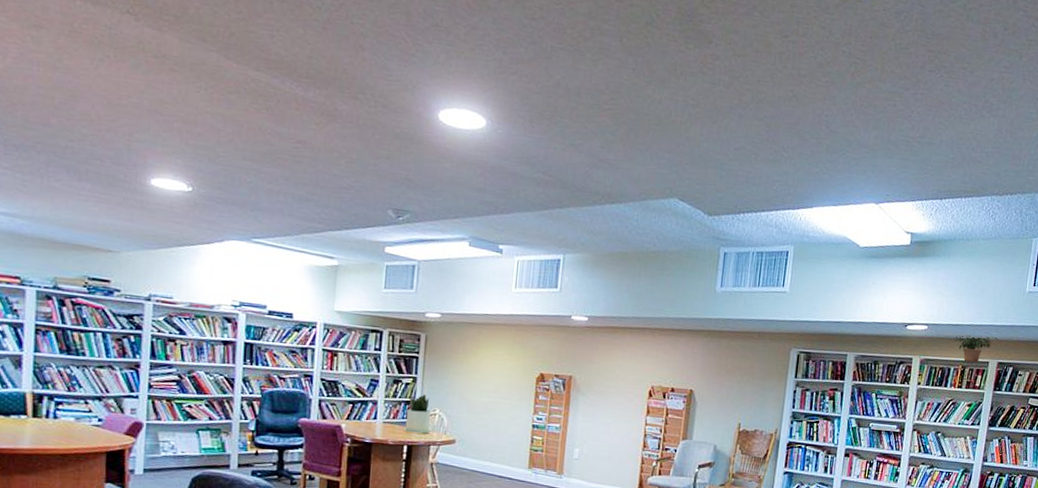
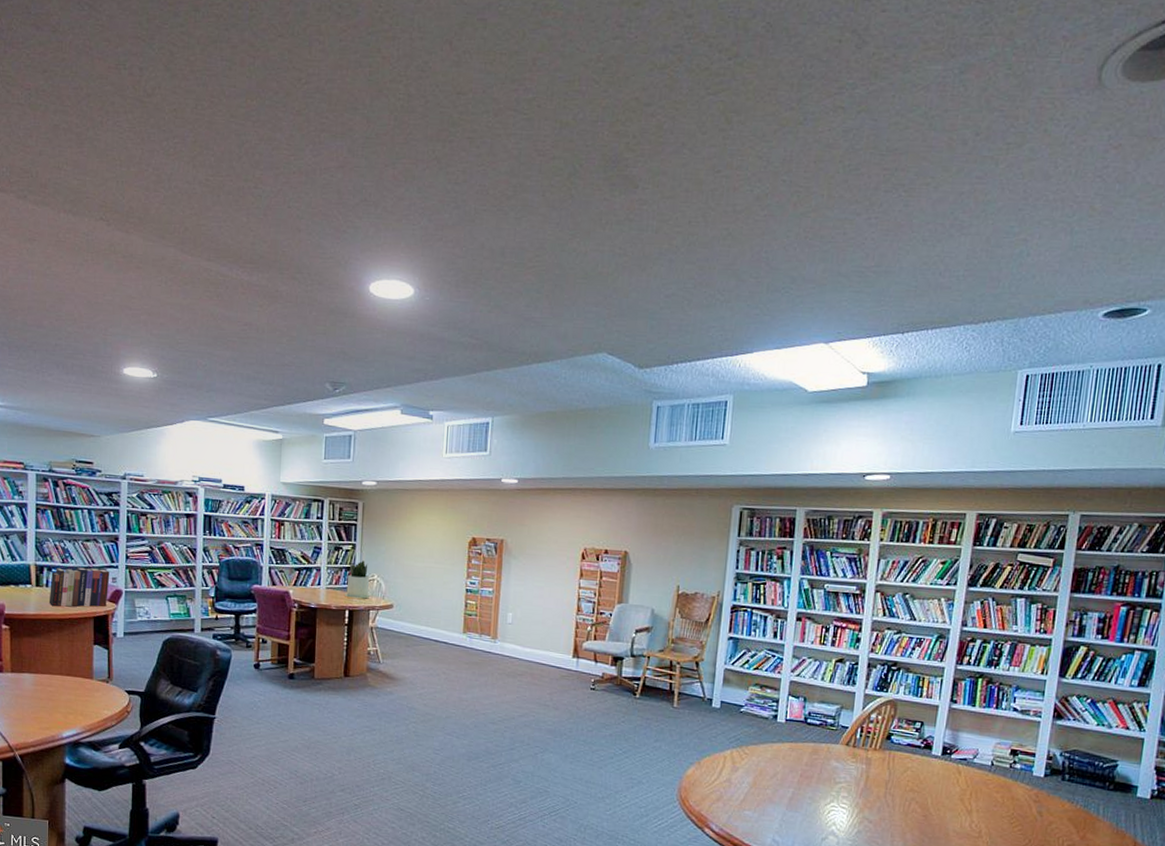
books: none [49,396,128,441] -> present [48,567,110,607]
potted plant: present [953,335,997,364] -> none [922,484,976,516]

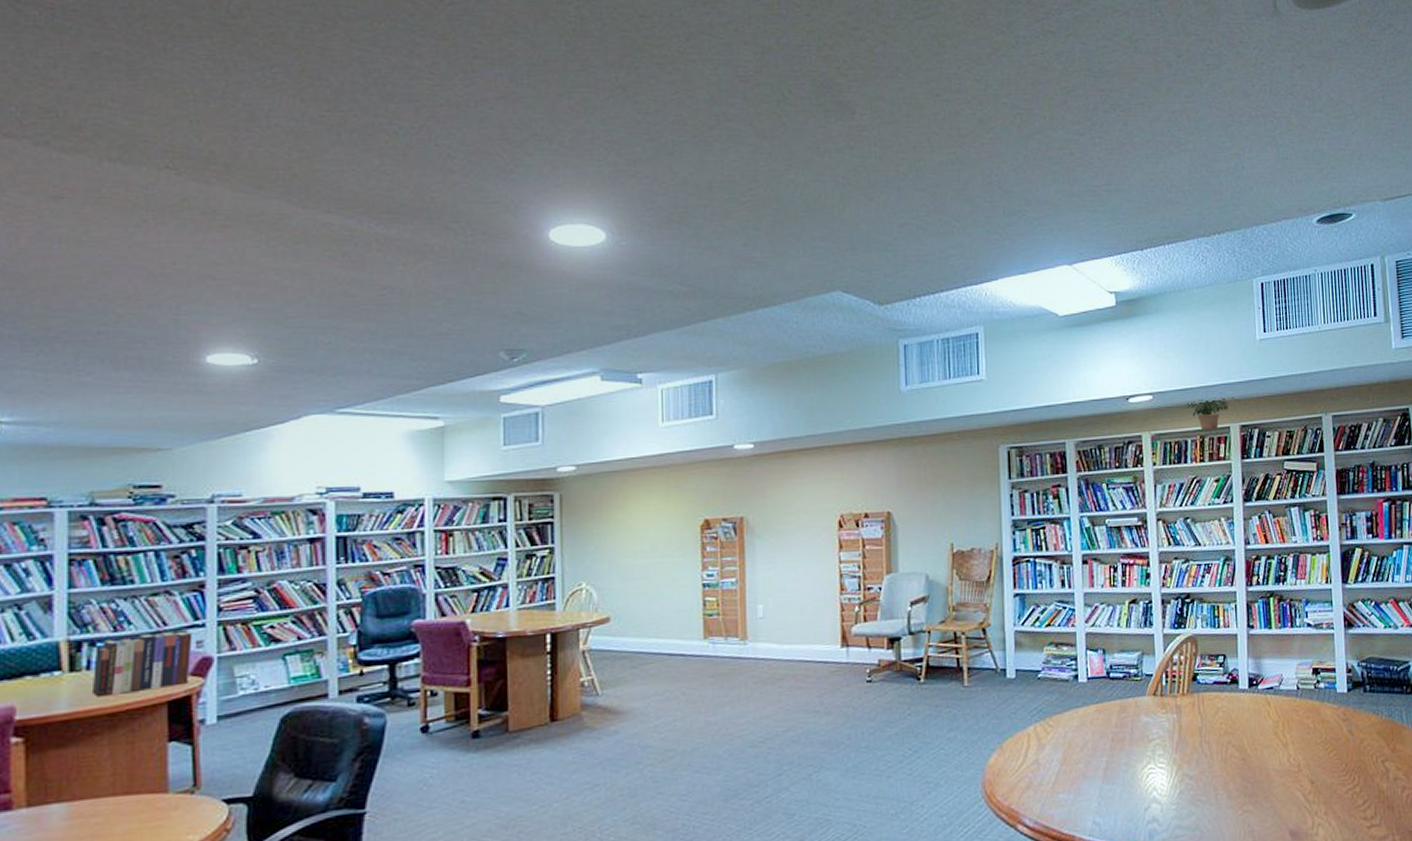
planter: present [345,560,370,600] -> none [544,566,579,619]
potted plant: none [922,484,976,516] -> present [1185,397,1235,432]

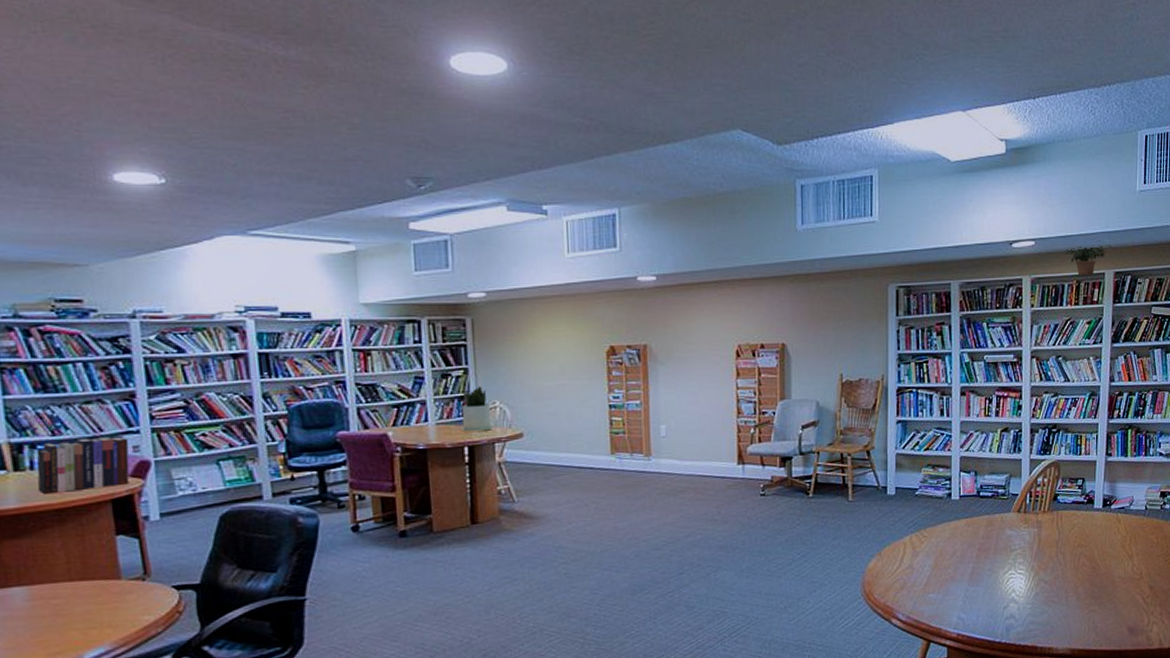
planter: none [544,566,579,619] -> present [461,386,494,433]

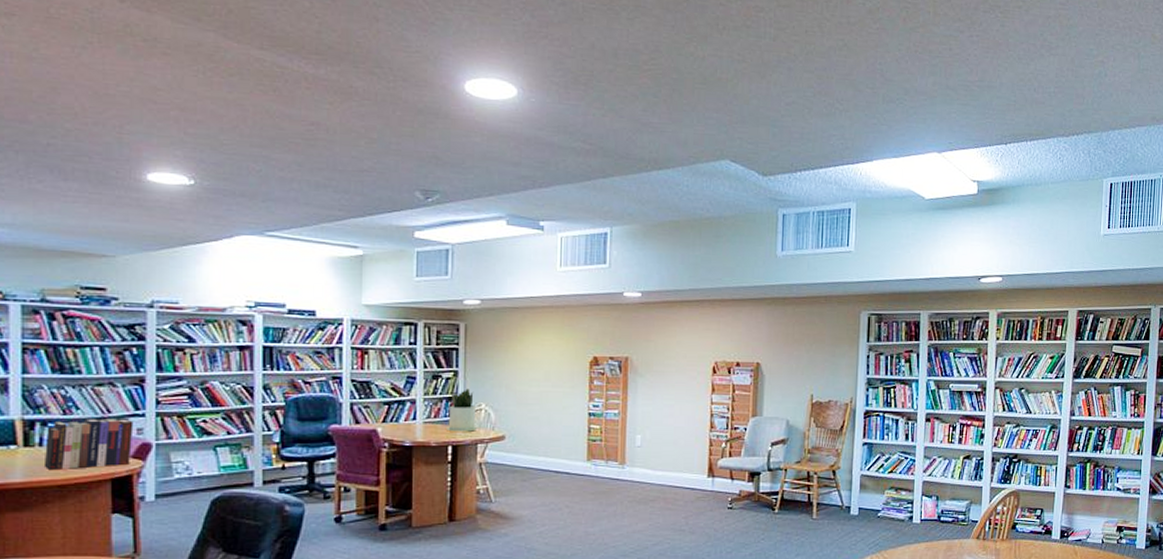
potted plant: present [1064,245,1111,277] -> none [1030,284,1075,314]

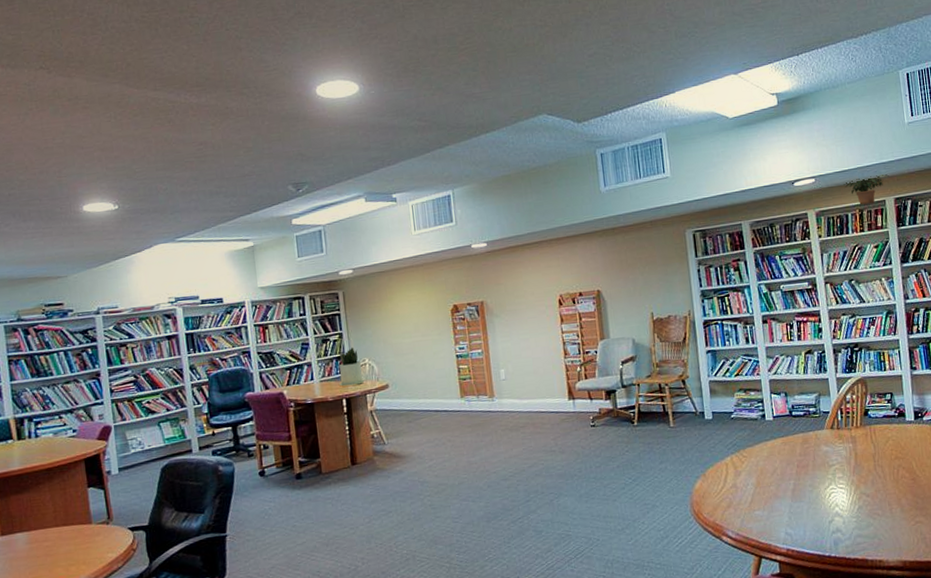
books: present [43,419,134,471] -> none [33,408,97,458]
potted plant: none [1030,284,1075,314] -> present [844,174,888,206]

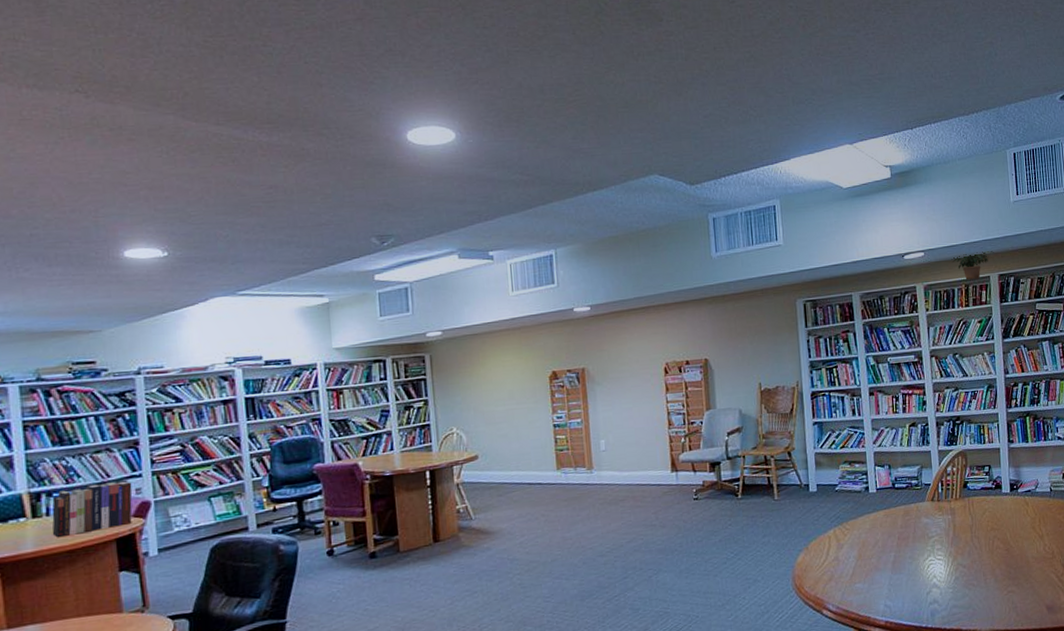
books: none [33,408,97,458] -> present [52,481,132,538]
planter: present [338,347,365,388] -> none [422,415,452,459]

